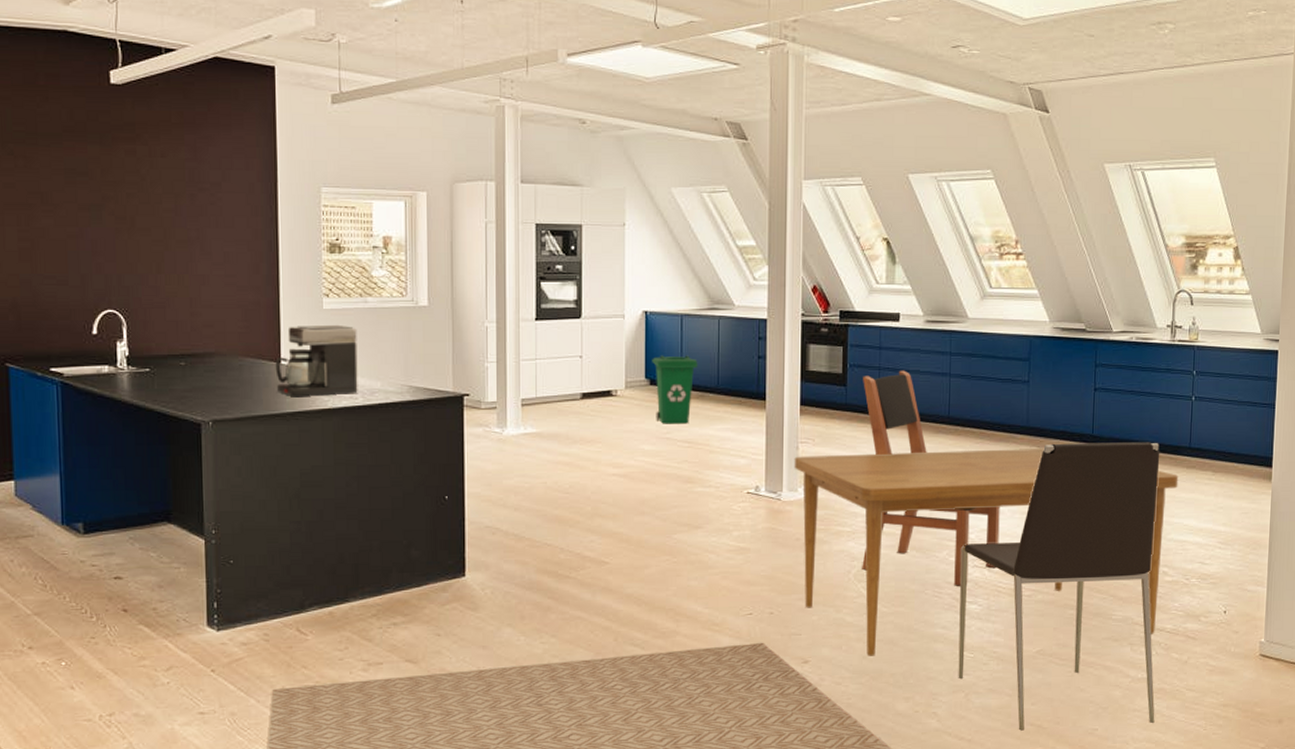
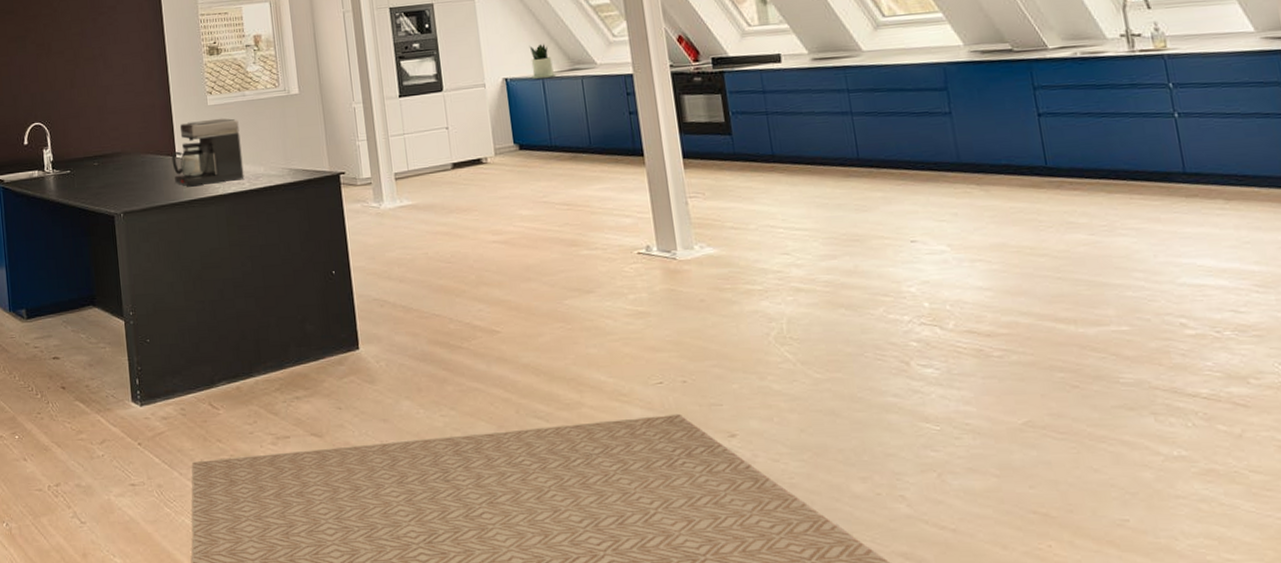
recycling bin: present [652,355,698,424] -> none [518,117,567,188]
planter: none [671,279,695,316] -> present [529,43,557,80]
dining table: present [794,448,1179,656] -> none [684,186,1186,429]
dining chair: present [862,370,1000,586] -> none [749,113,950,347]
dining chair: present [958,442,1160,731] -> none [901,170,1211,520]

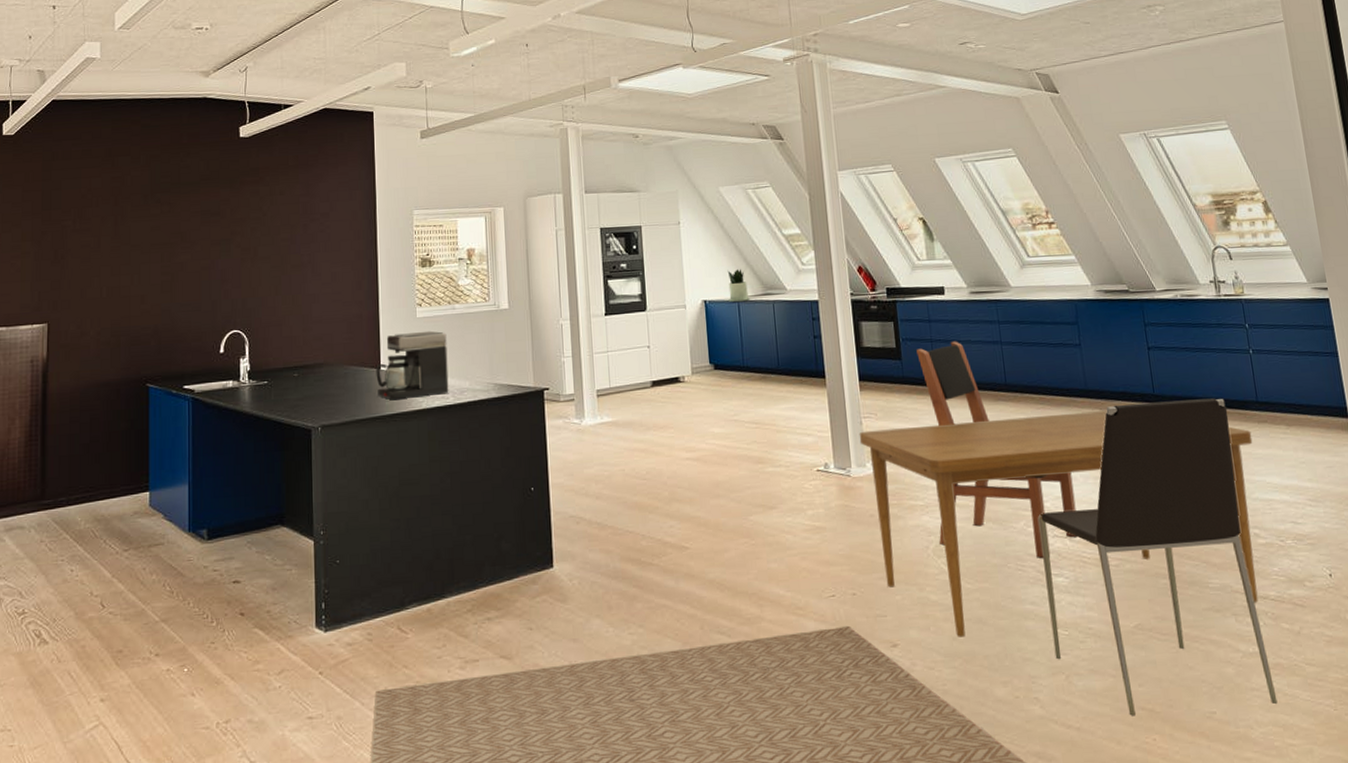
dining table: none [684,186,1186,429] -> present [859,411,1259,637]
dining chair: none [749,113,950,347] -> present [916,341,1077,558]
dining chair: none [901,170,1211,520] -> present [1038,398,1278,716]

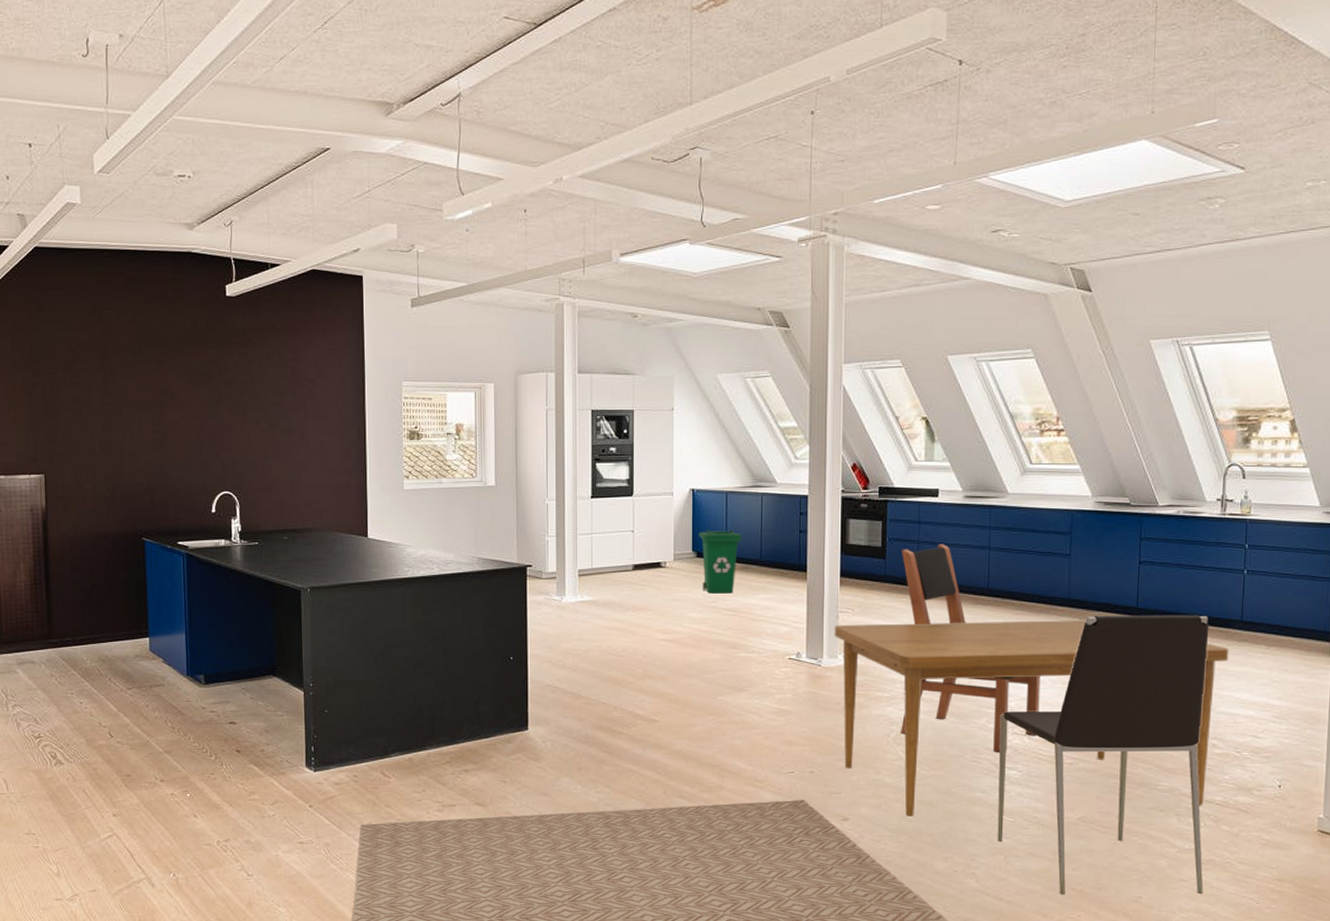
coffee maker: present [376,330,449,400] -> none [363,503,434,568]
recycling bin: none [714,339,758,407] -> present [699,530,742,594]
planter: present [727,268,751,303] -> none [717,458,740,493]

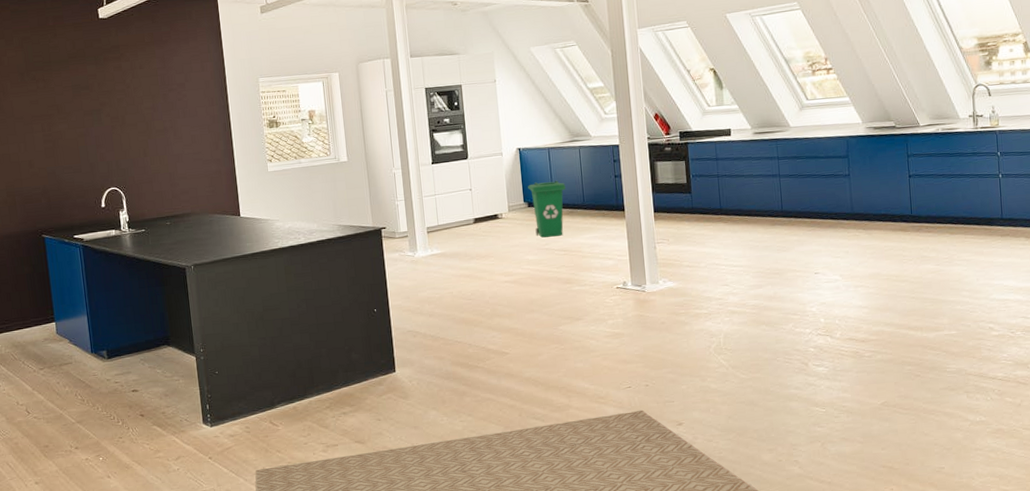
dining table: present [834,620,1229,816] -> none [653,230,995,416]
dining chair: present [901,544,1041,752] -> none [705,175,838,353]
dining chair: present [997,615,1209,895] -> none [805,217,997,472]

